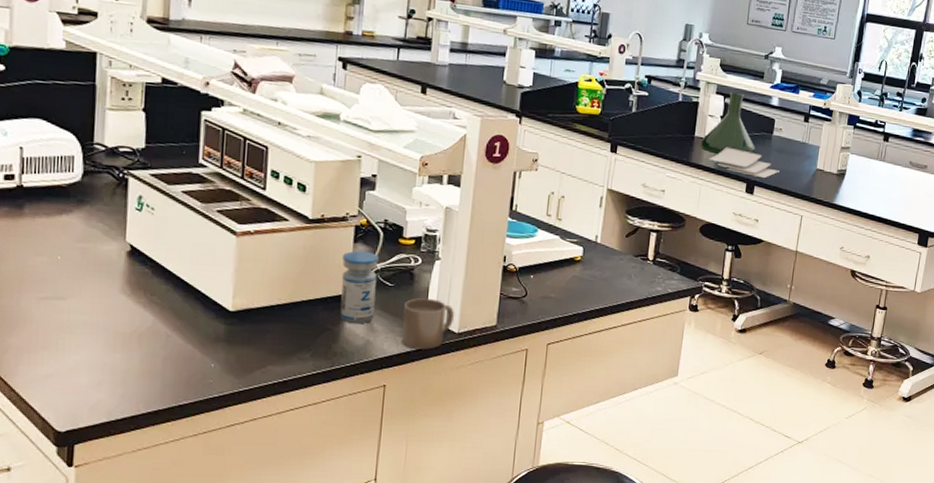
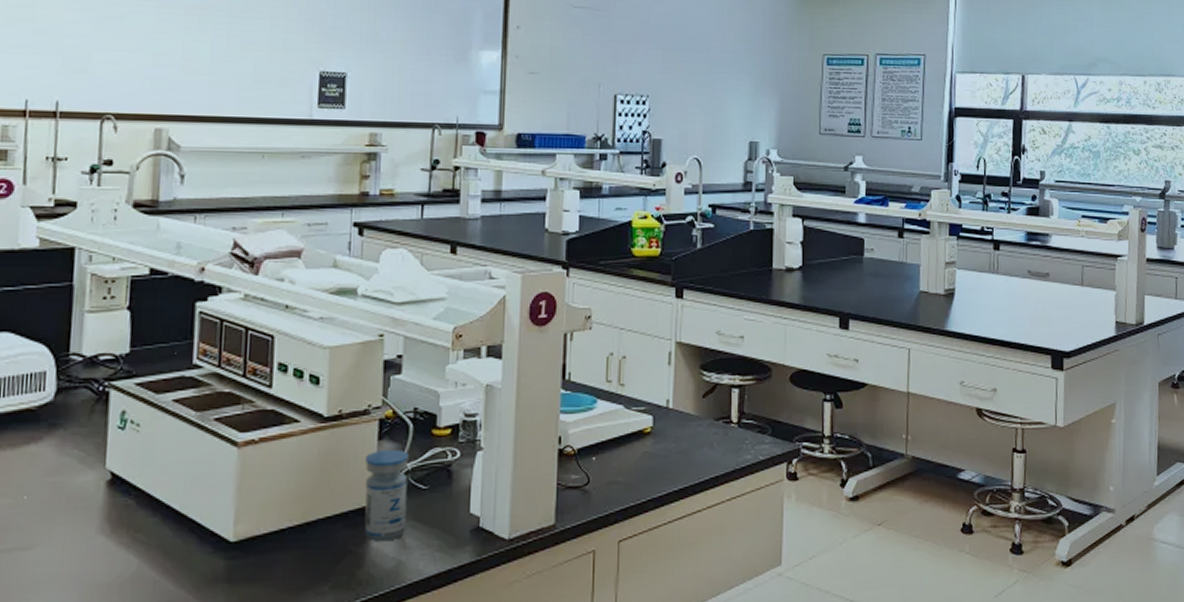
mug: present [402,298,454,350] -> none [441,500,502,566]
flask: present [701,92,755,155] -> none [782,212,845,287]
papers: present [709,147,780,179] -> none [792,277,877,310]

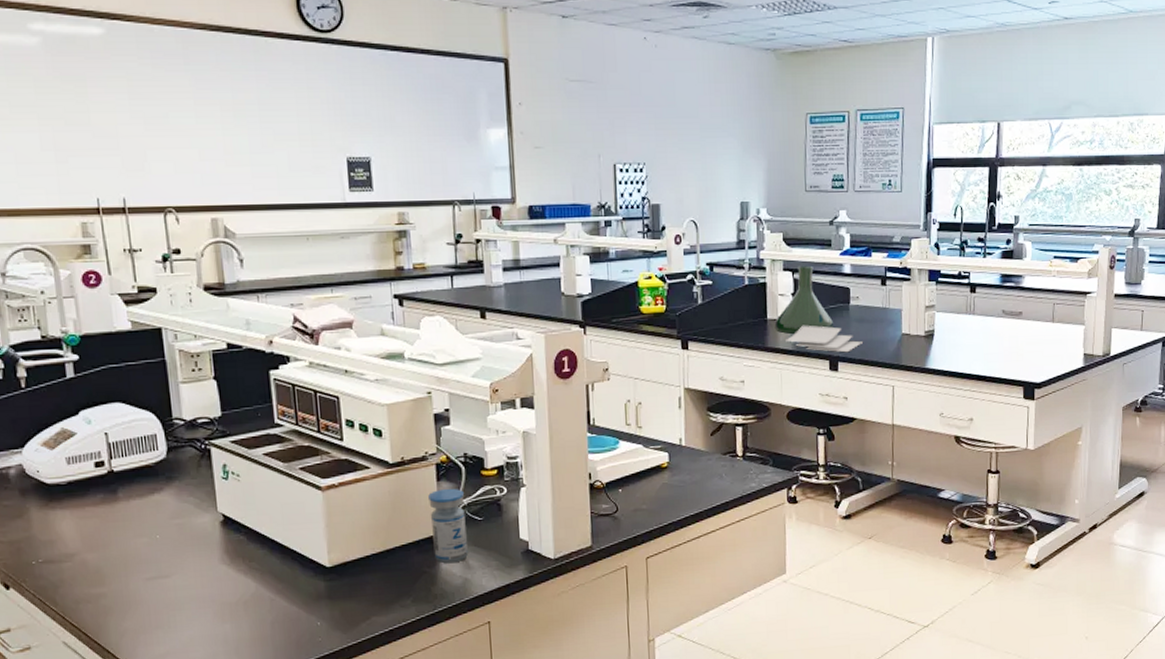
flask: none [782,212,845,287] -> present [775,265,833,335]
papers: none [792,277,877,310] -> present [786,325,863,353]

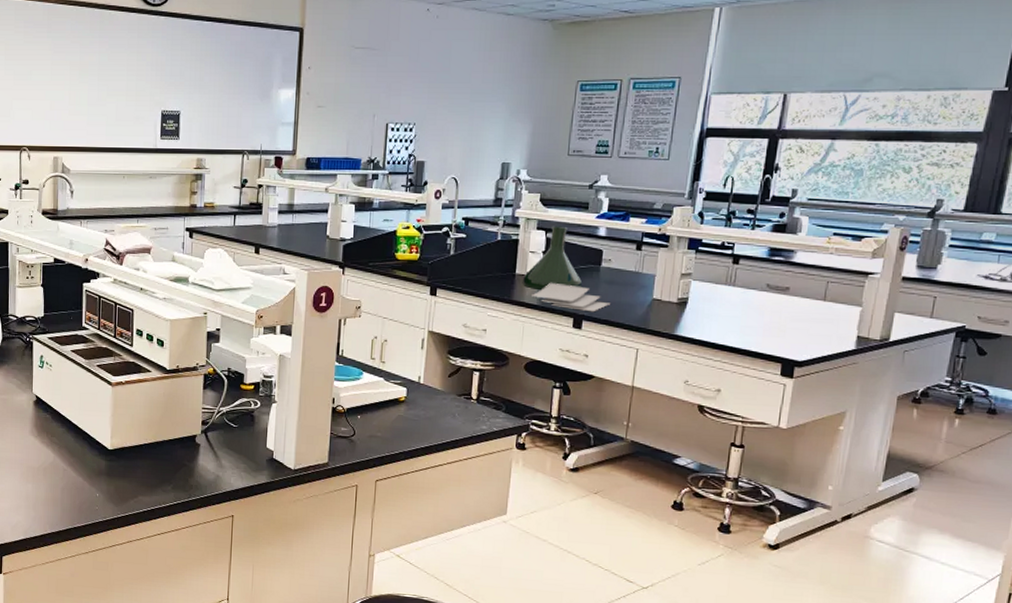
medicine: present [428,488,469,564] -> none [194,396,225,461]

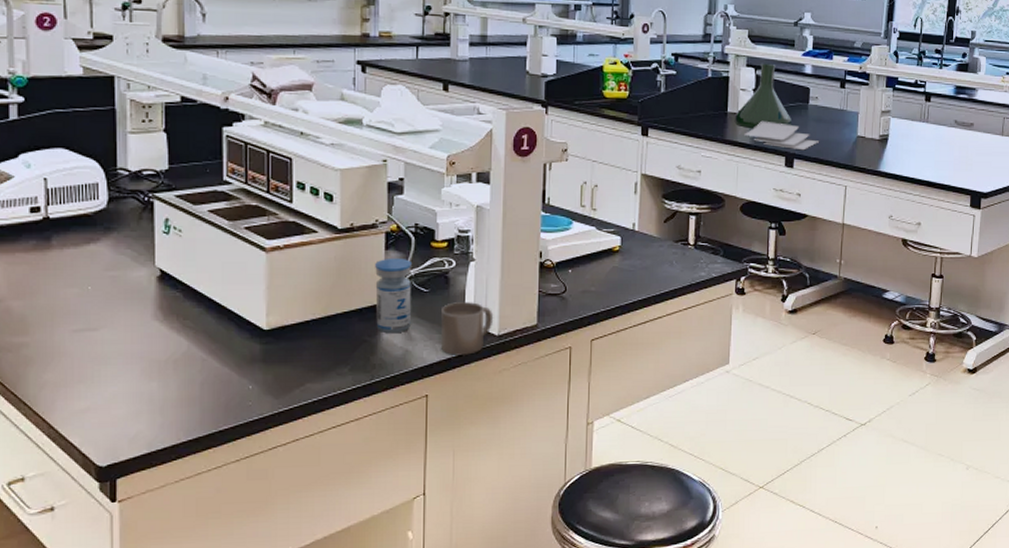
medicine: none [194,396,225,461] -> present [375,257,413,334]
mug: none [246,438,290,484] -> present [441,302,492,355]

